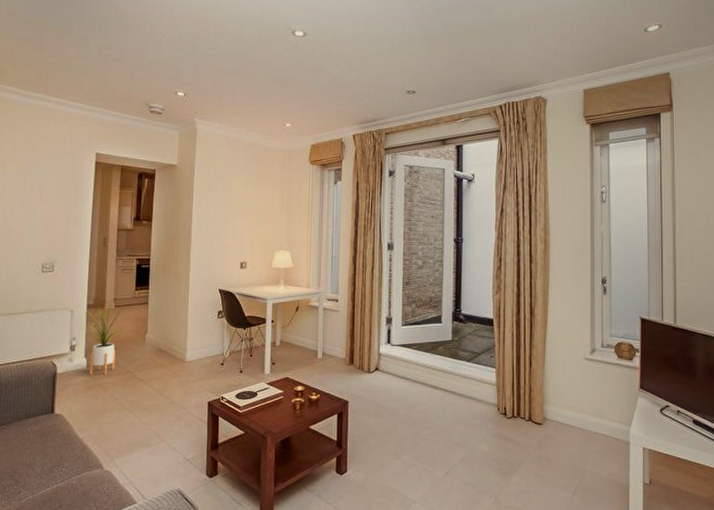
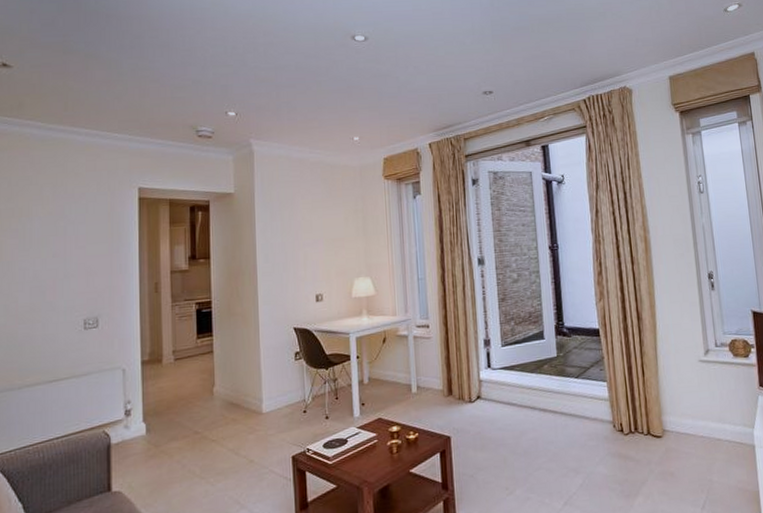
house plant: present [86,305,125,375] -> none [141,359,187,442]

